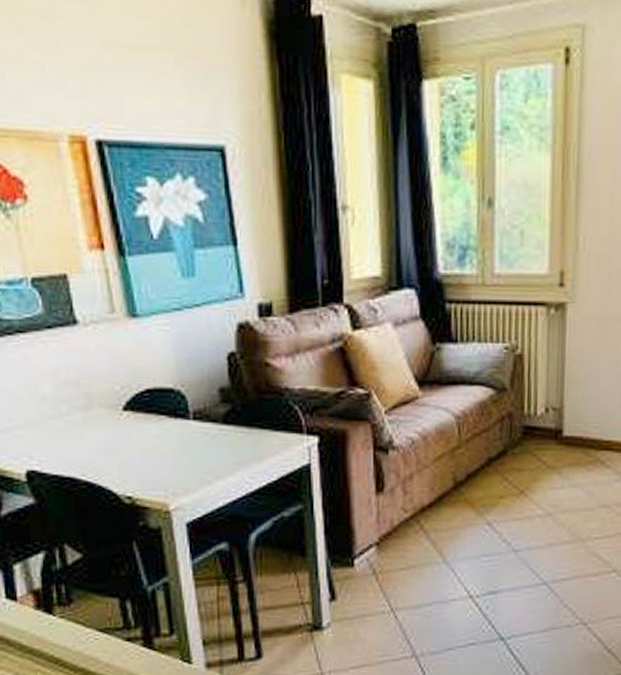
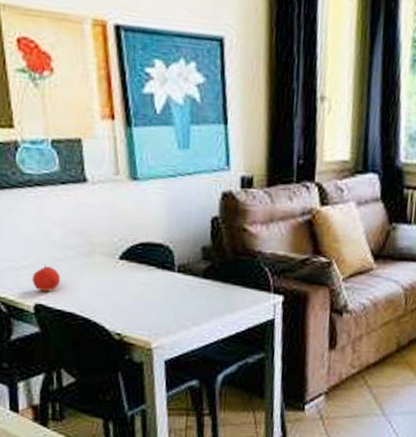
fruit: none [21,423,56,456] -> present [32,264,61,292]

